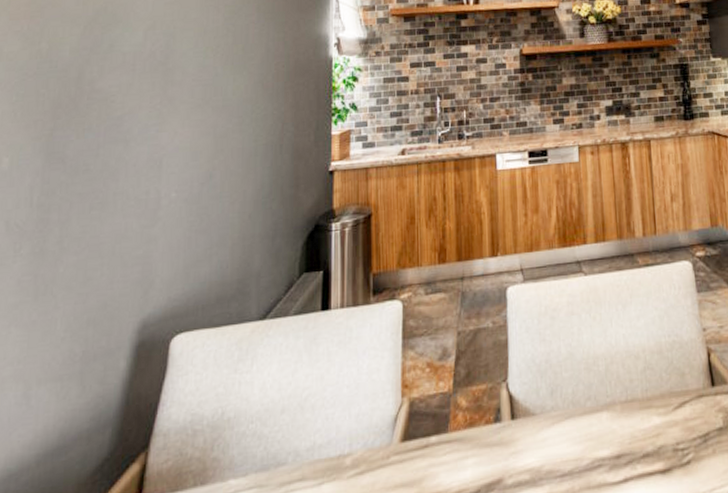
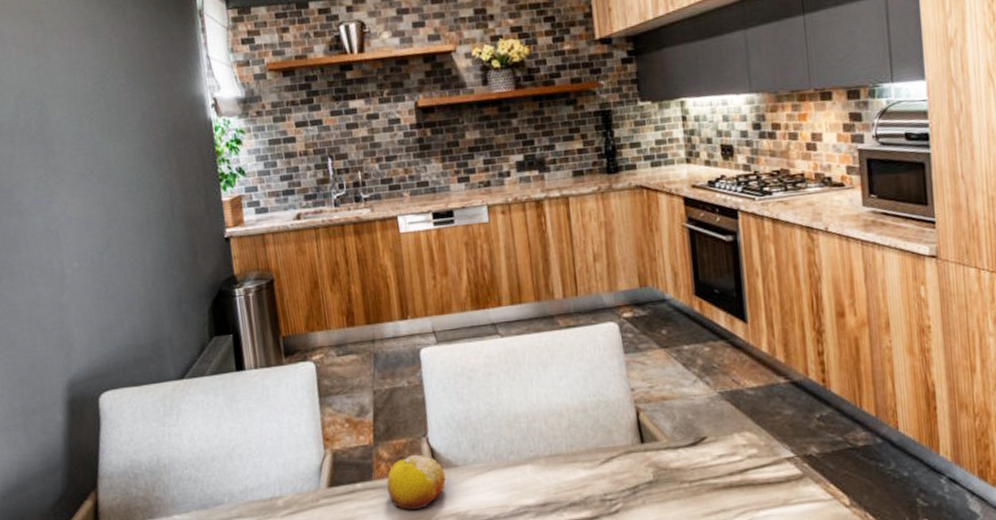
fruit: none [462,402,522,467] -> present [386,454,446,511]

